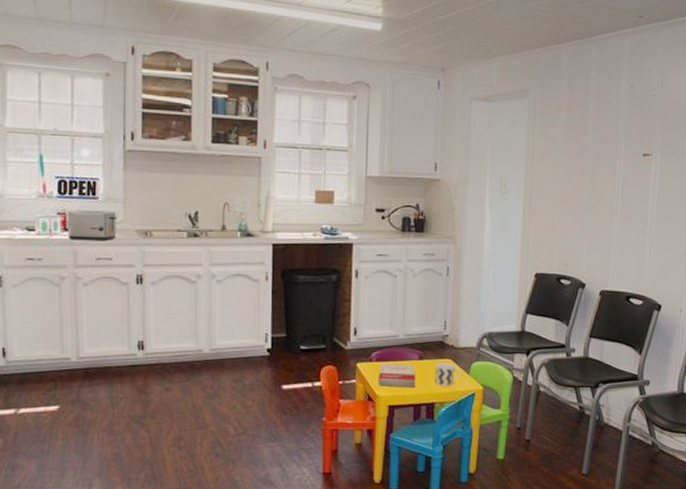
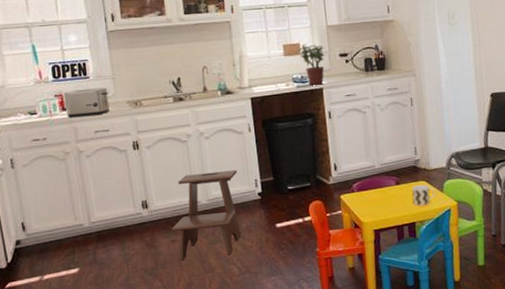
step stool: none [167,319,247,413] -> present [172,170,241,261]
potted plant: none [331,192,360,240] -> present [298,43,325,86]
book: present [377,364,416,388] -> none [361,190,396,214]

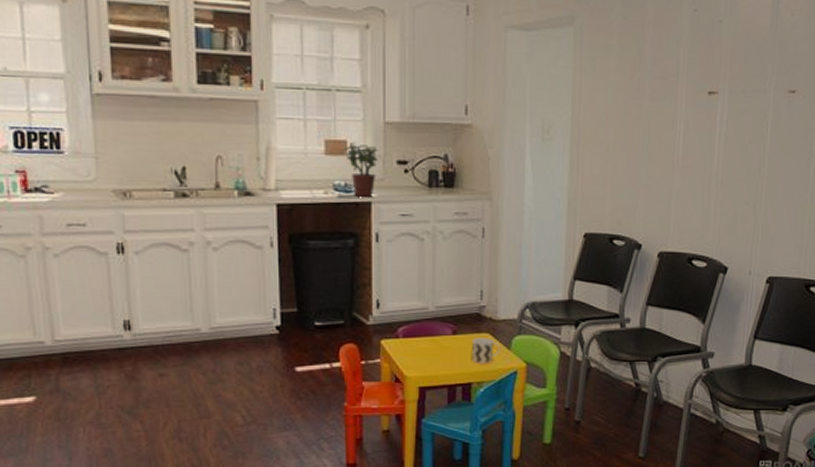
toaster: present [63,87,110,117] -> none [27,166,89,204]
step stool: present [172,170,241,261] -> none [161,294,251,401]

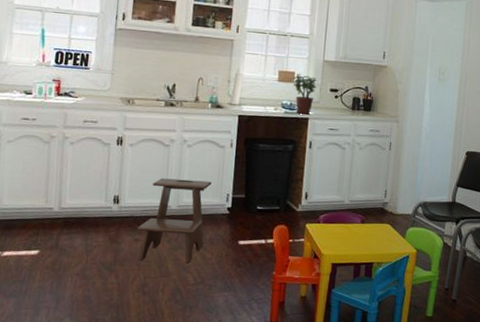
step stool: none [161,294,251,401] -> present [137,178,212,264]
cup: present [471,338,501,365] -> none [374,227,398,249]

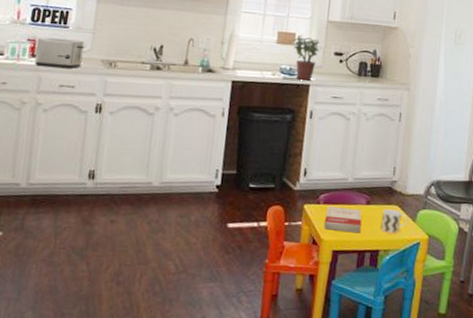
toaster: none [60,77,105,106] -> present [35,37,85,69]
step stool: present [137,178,212,264] -> none [113,151,200,249]
book: none [323,225,358,248] -> present [323,206,362,233]
cup: none [374,227,398,249] -> present [380,209,407,234]

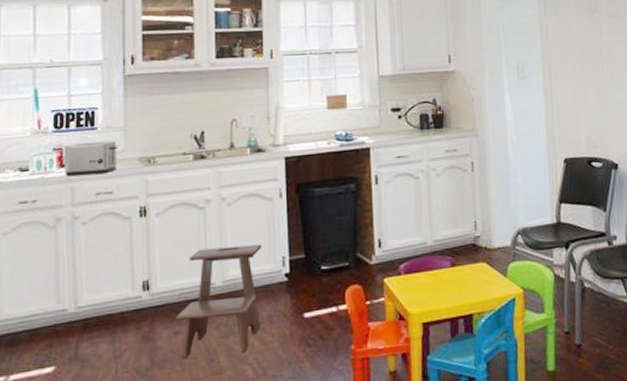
step stool: none [113,151,200,249] -> present [176,244,262,359]
potted plant: present [292,34,320,82] -> none [344,95,374,145]
book: present [323,206,362,233] -> none [408,273,450,302]
cup: present [380,209,407,234] -> none [469,267,498,295]

